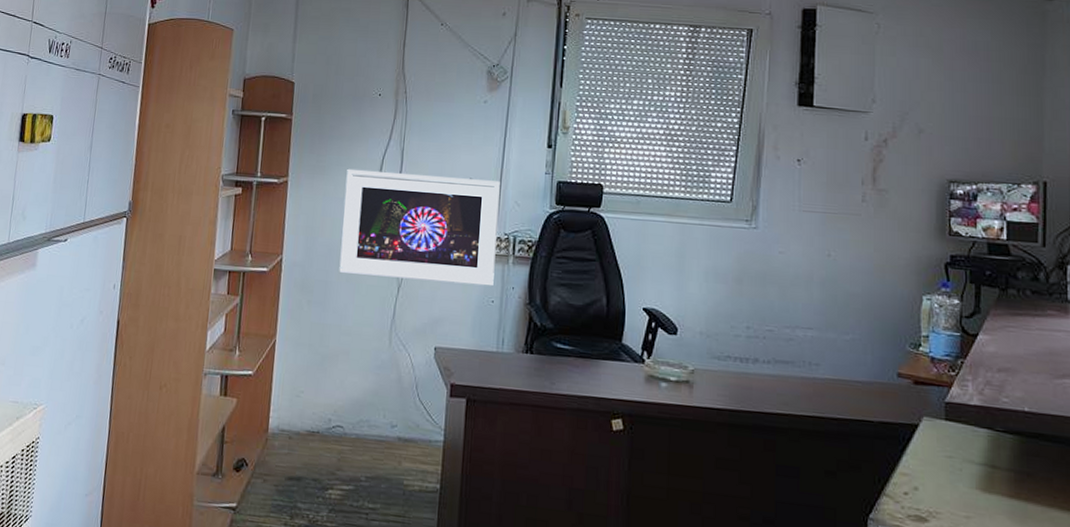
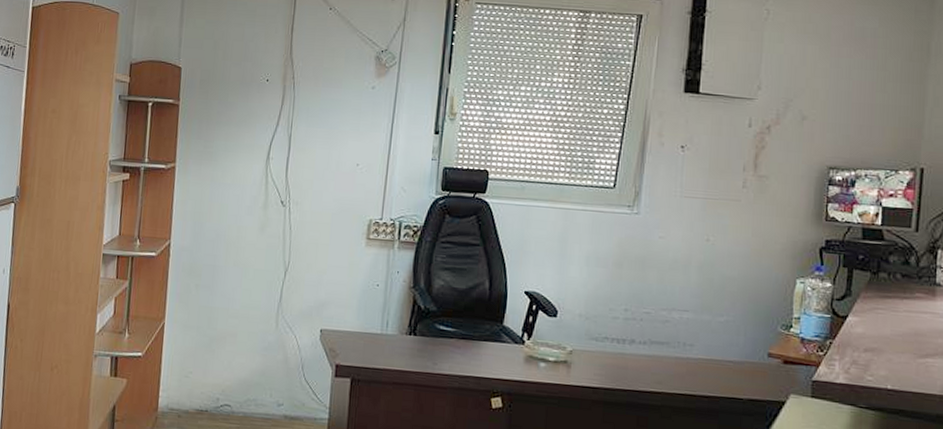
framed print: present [339,168,500,287] -> none [226,154,387,271]

